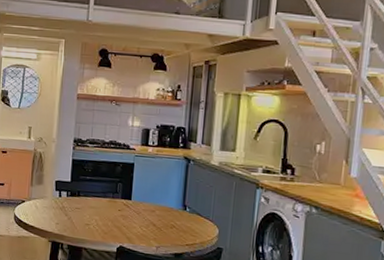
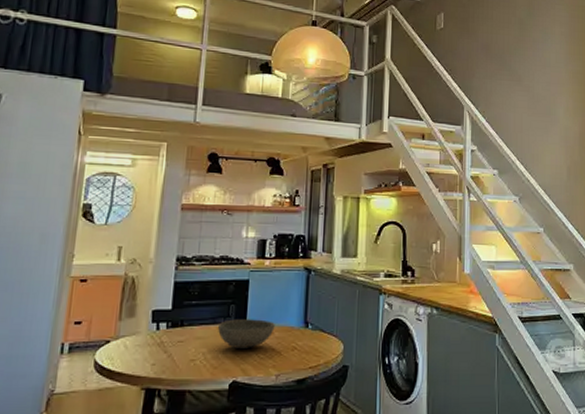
bowl: none [108,195,156,221] -> present [218,319,275,348]

